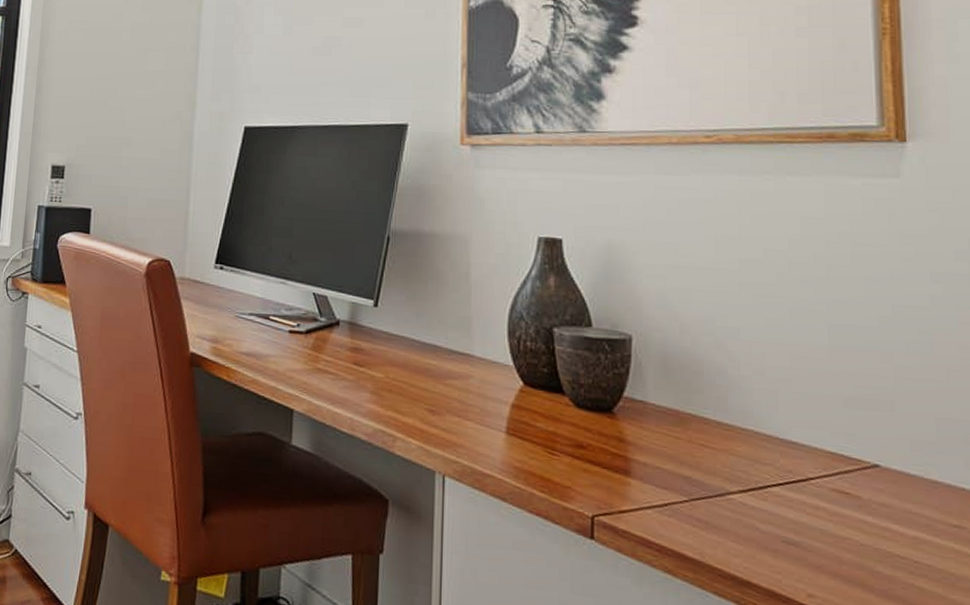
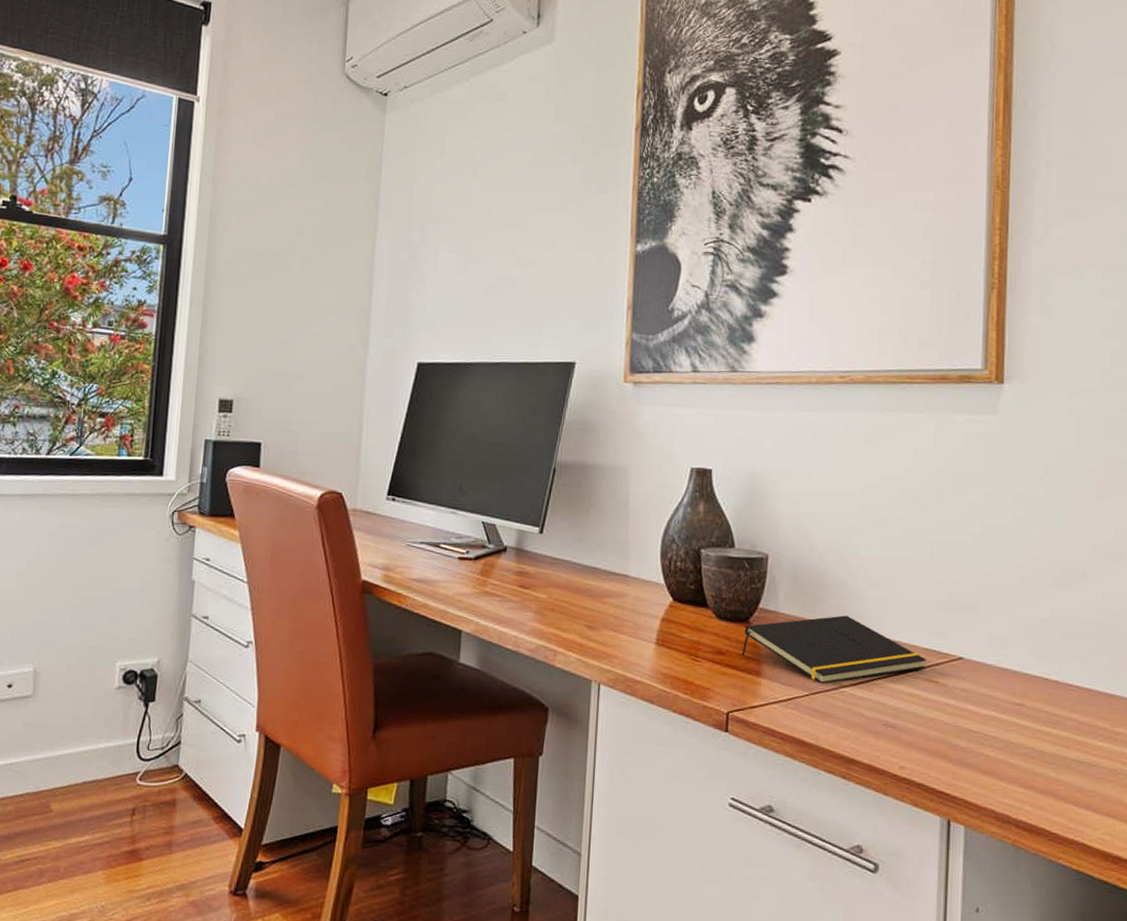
notepad: none [606,408,833,489] -> present [741,615,927,684]

